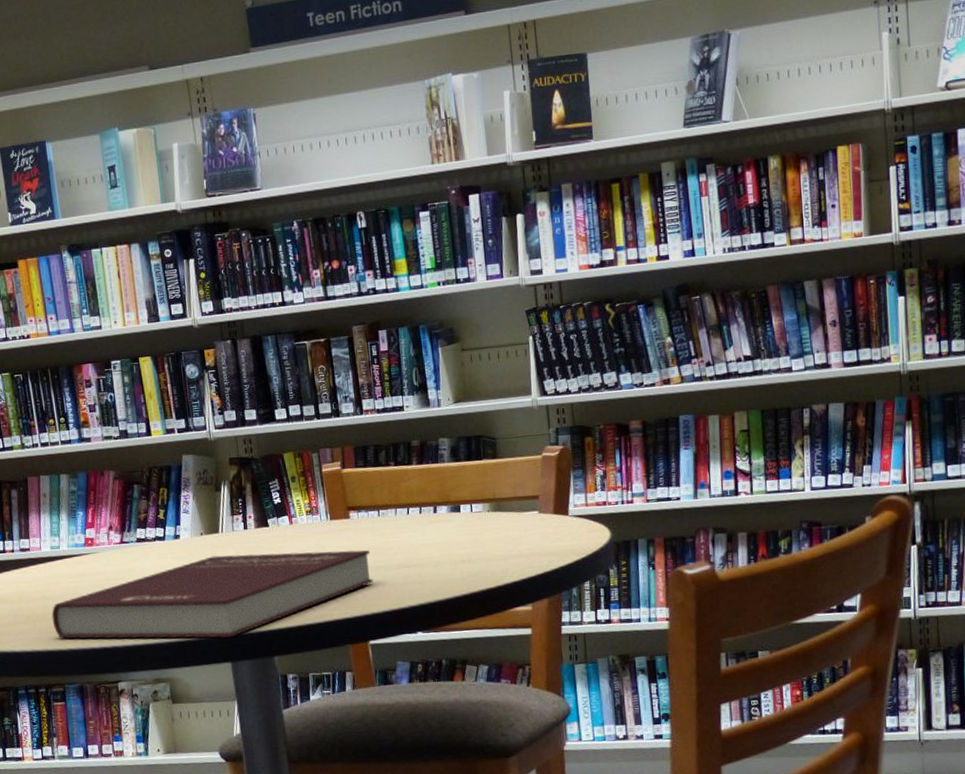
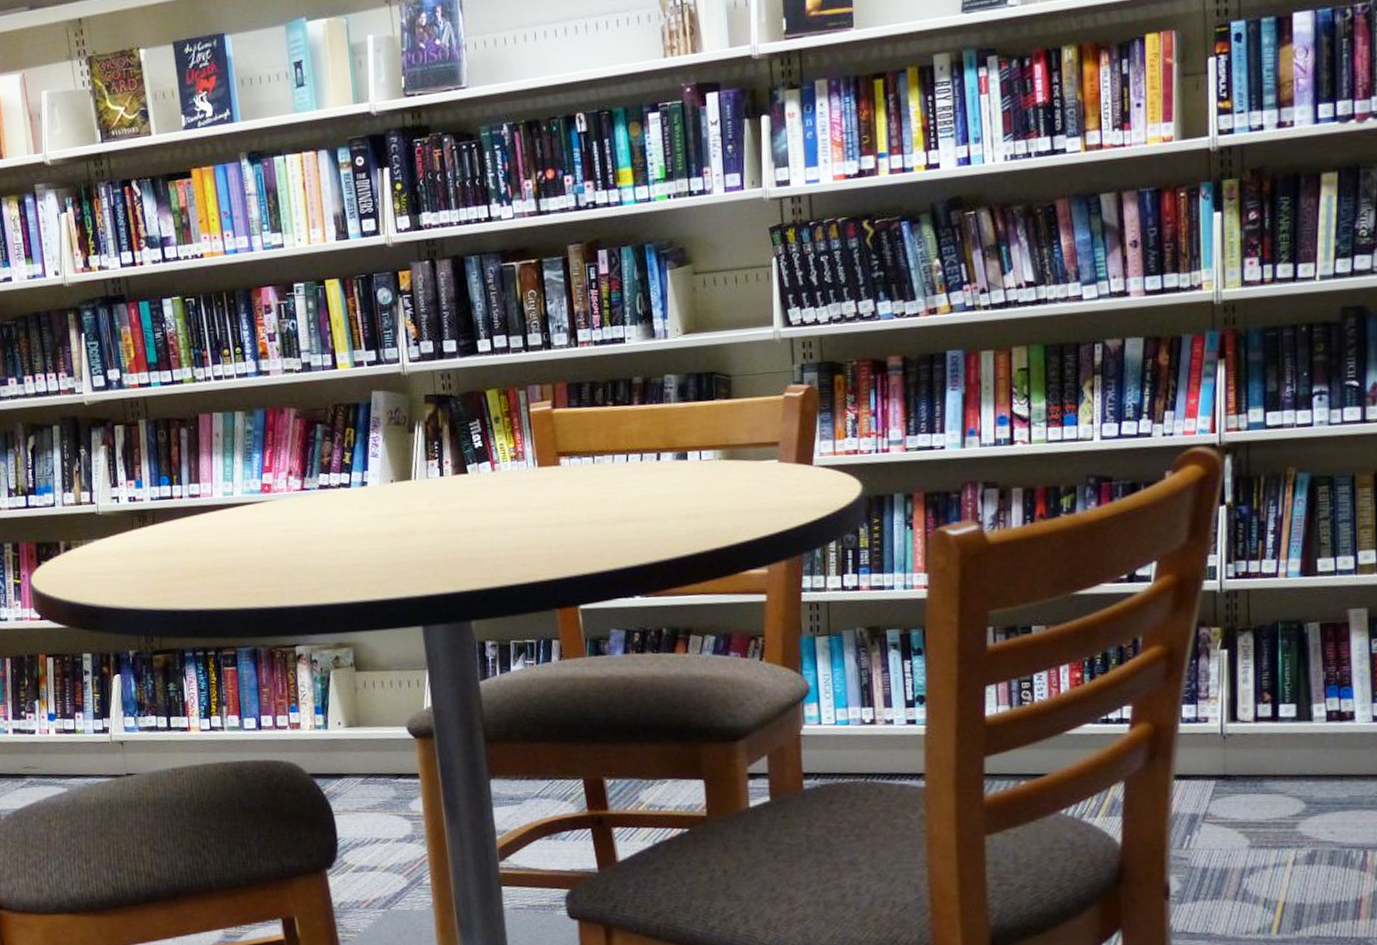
book: present [51,550,373,639] -> none [223,501,586,600]

